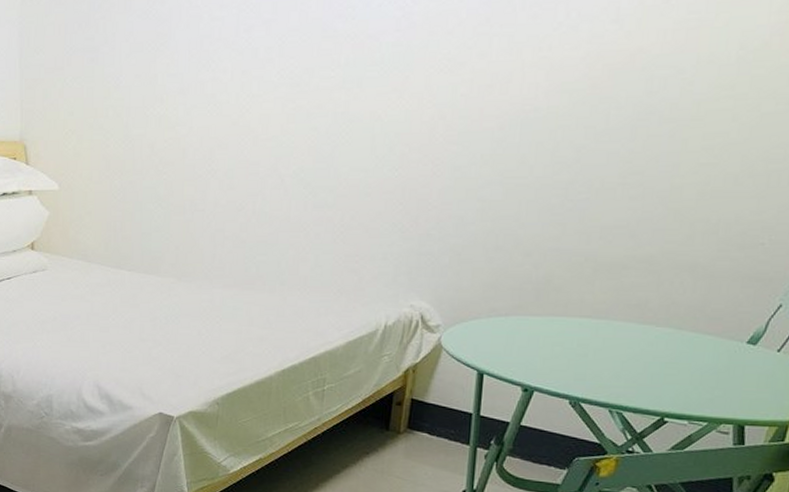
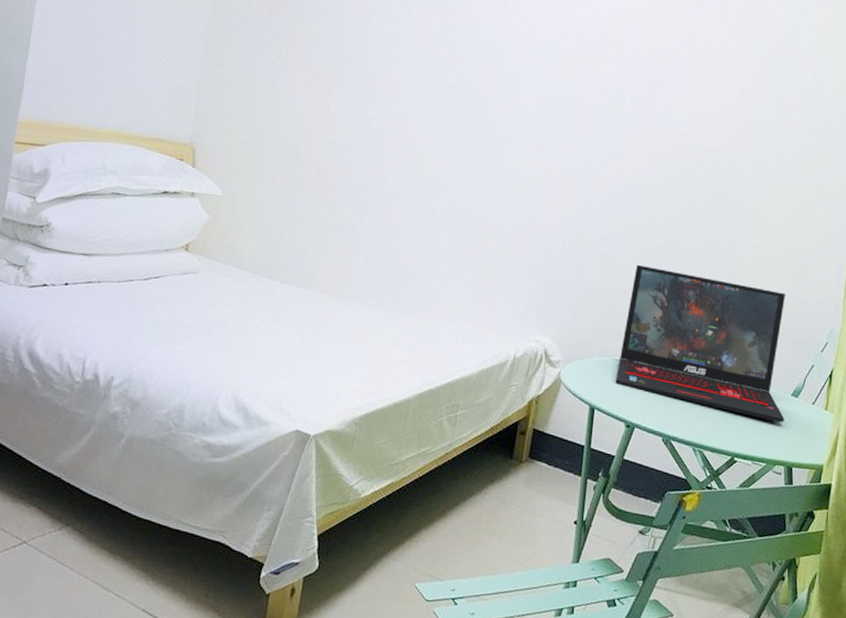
laptop: none [509,207,745,376] -> present [615,264,786,423]

